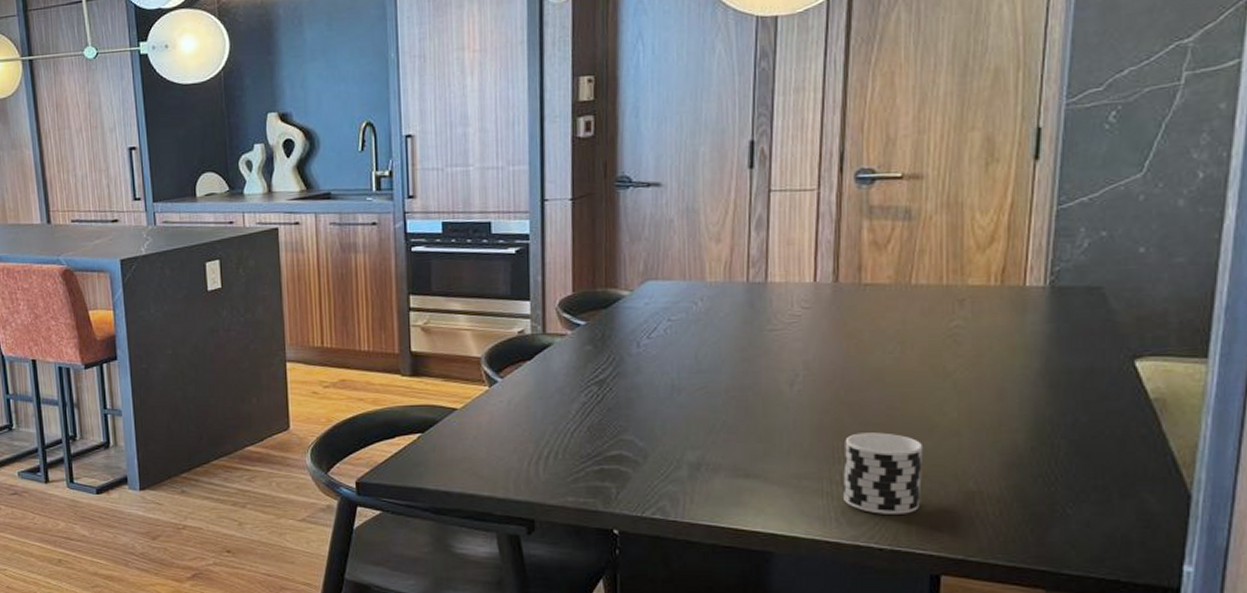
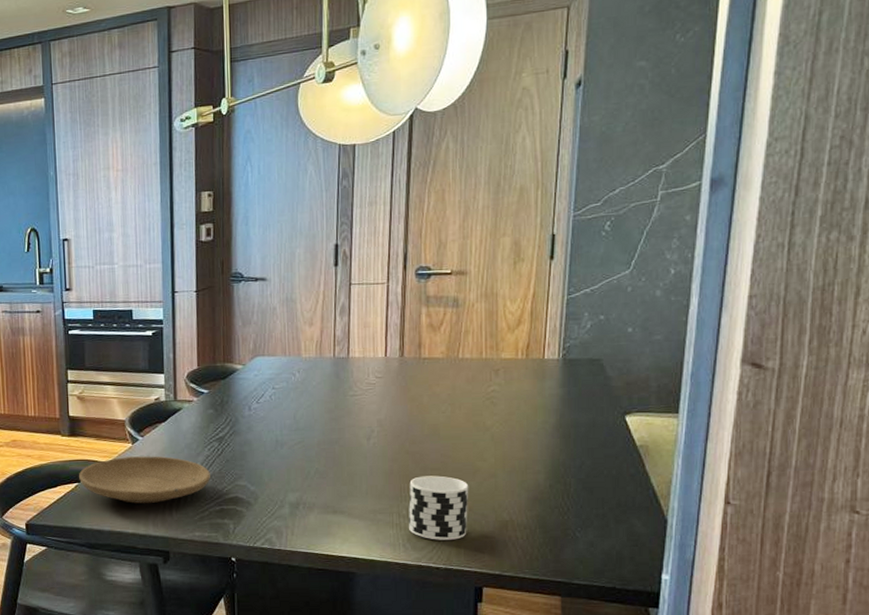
plate: none [421,402,589,460] -> present [78,456,211,504]

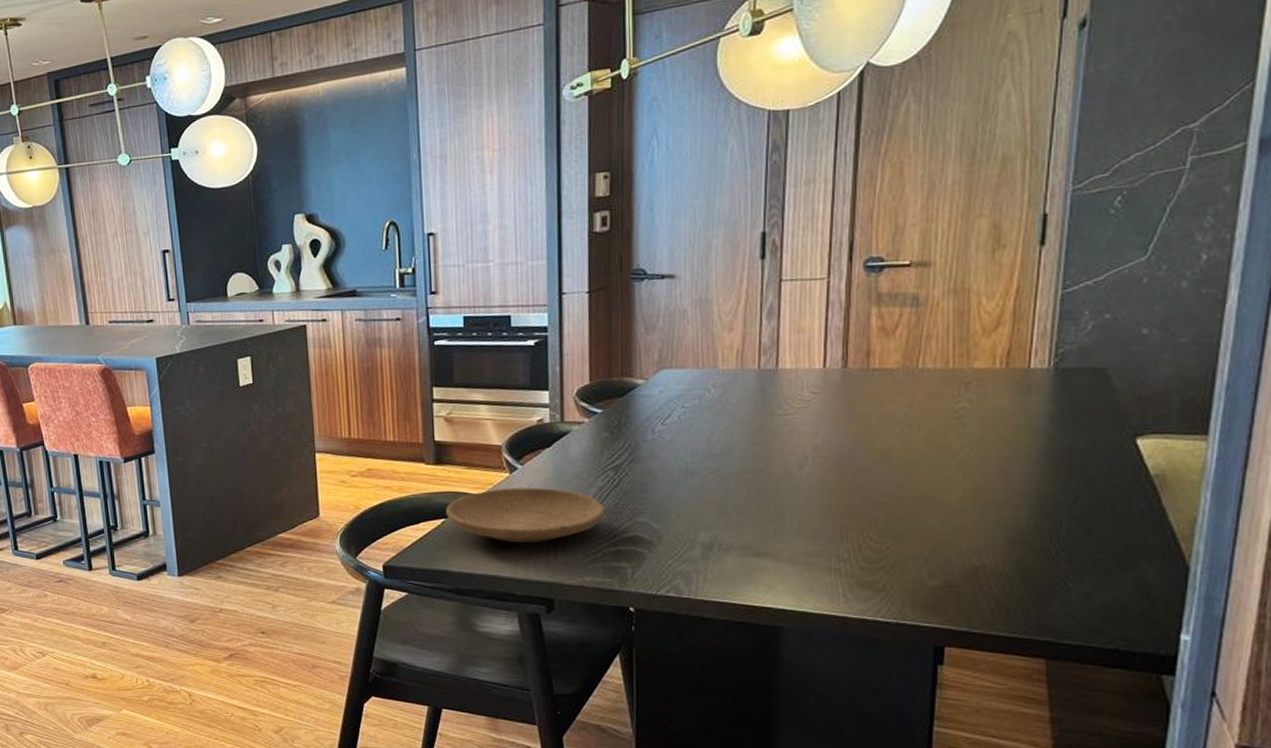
cup: present [409,475,469,540] -> none [851,511,929,589]

